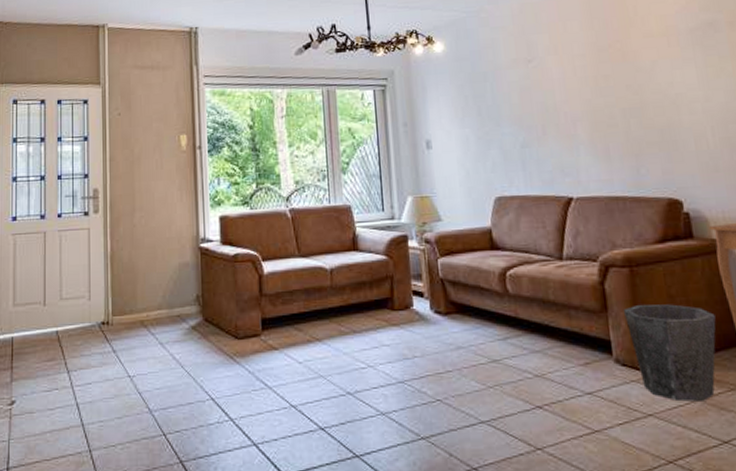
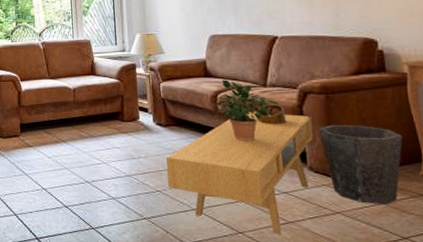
tv console: none [446,292,618,447] -> present [165,112,313,234]
potted plant: none [500,252,579,330] -> present [212,80,280,141]
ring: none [551,282,588,307] -> present [255,104,287,124]

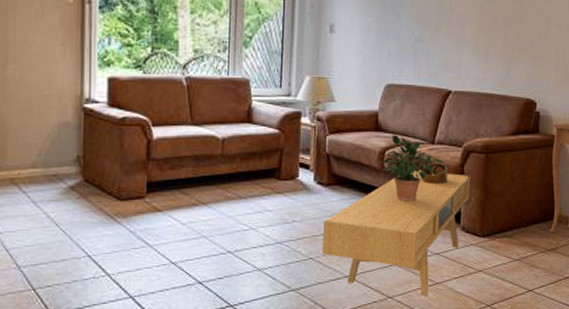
waste bin: present [318,125,403,204] -> none [474,185,542,261]

